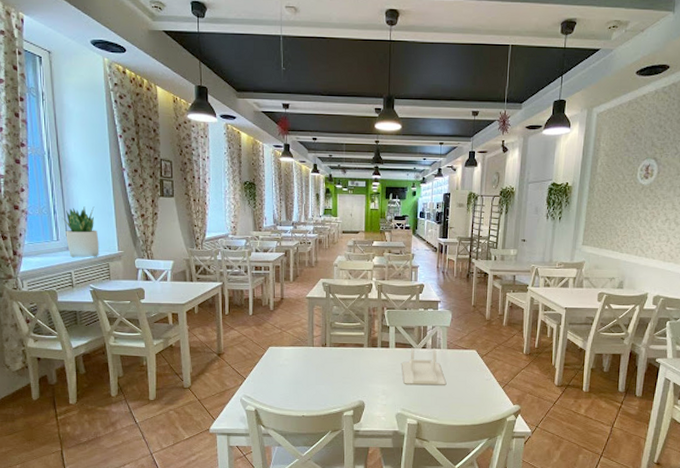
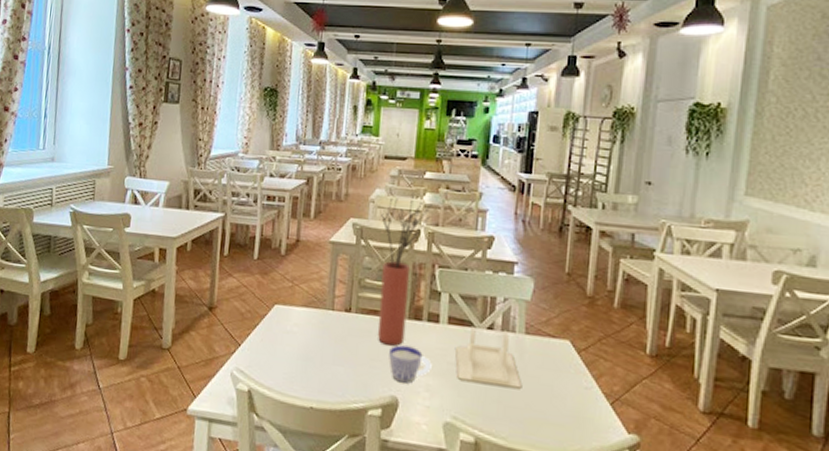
planter: present [63,206,100,258] -> none [53,110,88,172]
vase: none [343,256,380,367] -> present [377,191,432,346]
cup: none [356,366,386,391] -> present [388,345,432,384]

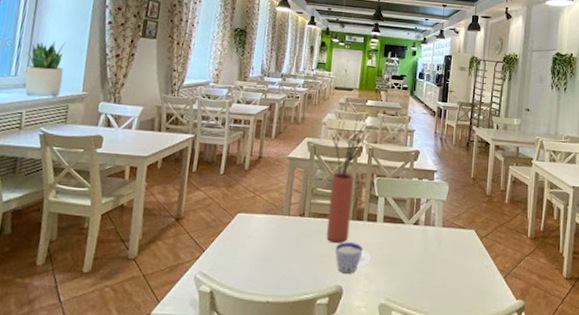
planter: none [53,110,88,172] -> present [25,41,65,97]
napkin holder: present [455,325,522,389] -> none [389,222,440,271]

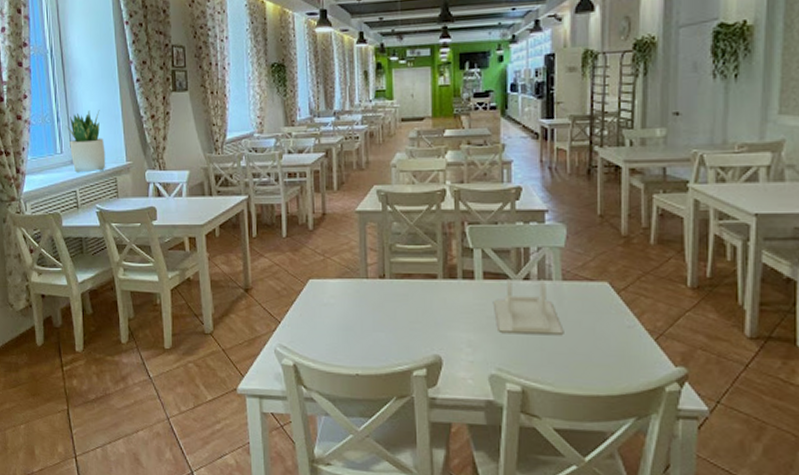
vase: present [326,115,372,243] -> none [404,151,455,307]
cup: present [335,242,370,274] -> none [428,305,471,341]
napkin holder: none [389,222,440,271] -> present [494,278,564,334]

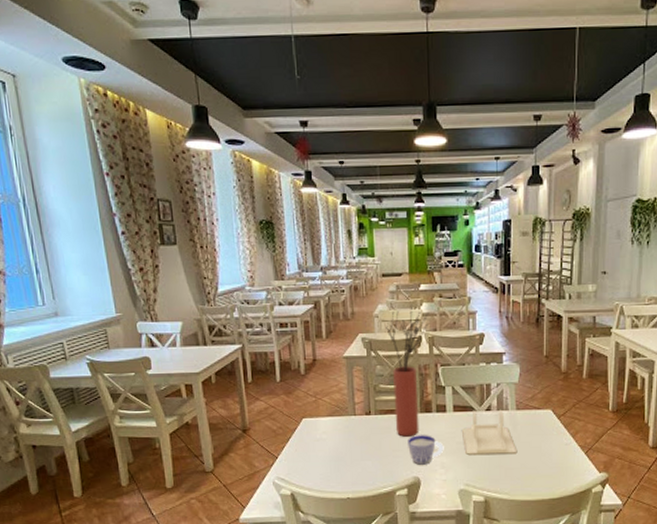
planter: present [67,110,106,173] -> none [47,262,94,325]
vase: none [404,151,455,307] -> present [386,303,429,437]
cup: none [428,305,471,341] -> present [408,435,444,465]

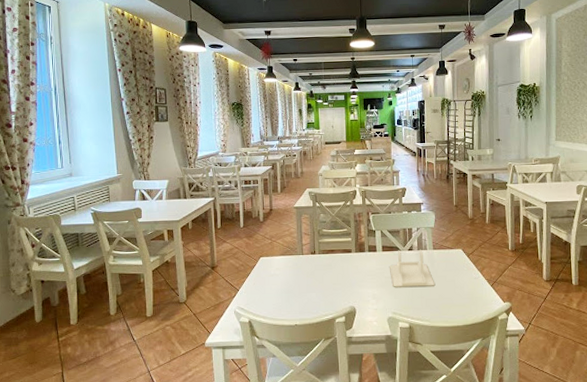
vase: present [386,303,429,437] -> none [328,164,362,272]
cup: present [408,435,444,465] -> none [345,271,375,296]

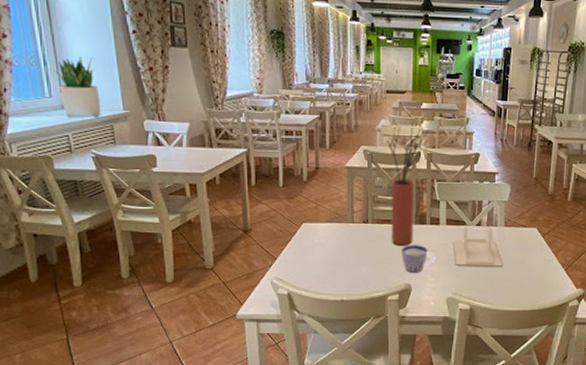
planter: none [67,135,100,183] -> present [55,57,101,119]
vase: none [328,164,362,272] -> present [387,120,429,246]
cup: none [345,271,375,296] -> present [401,245,435,273]

